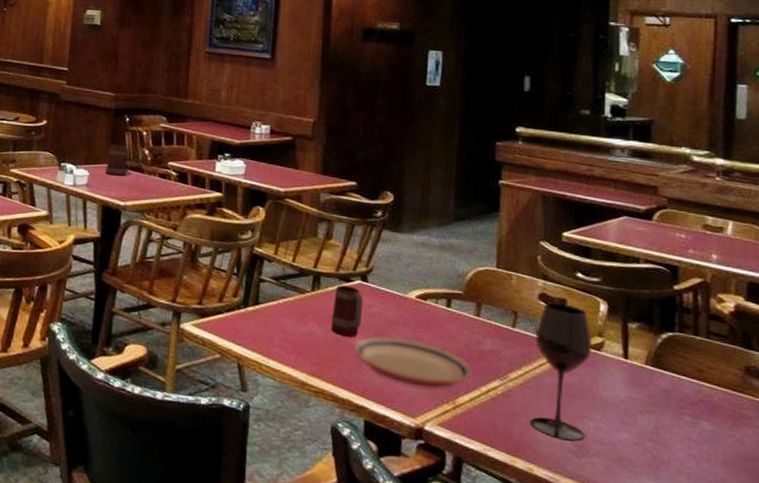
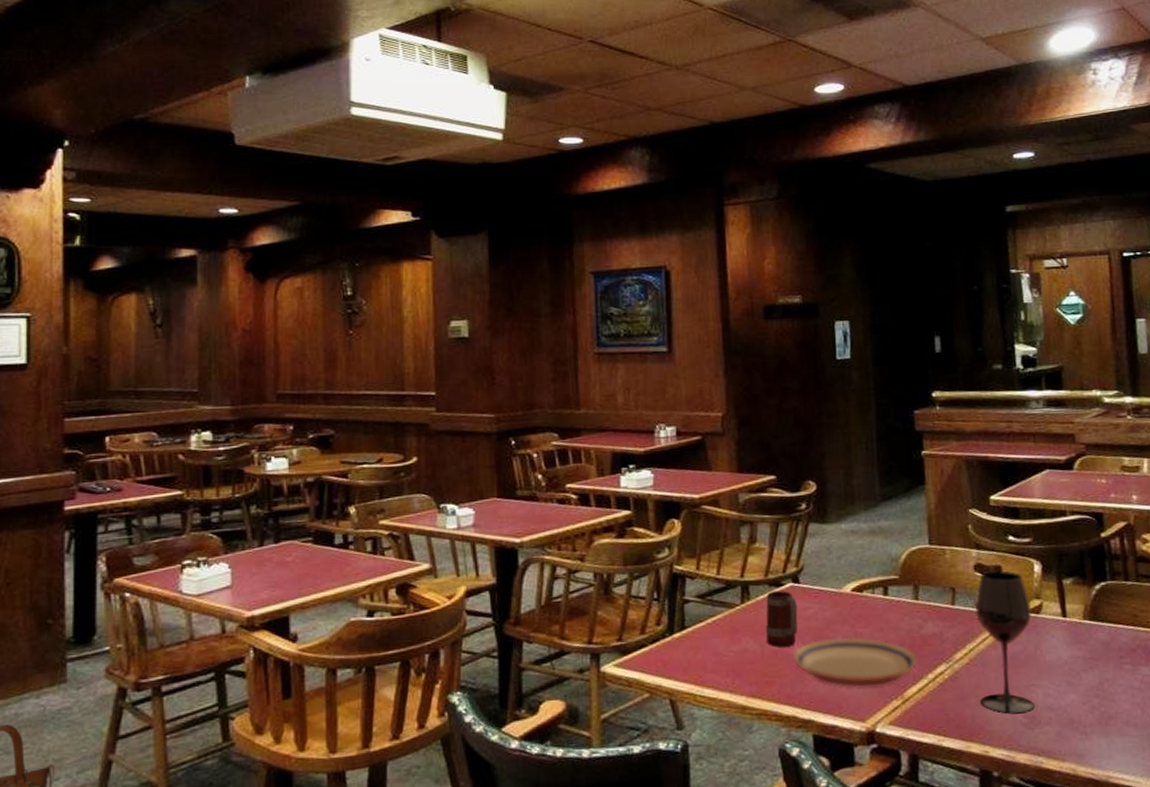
beer mug: present [106,144,137,177] -> none [494,473,529,511]

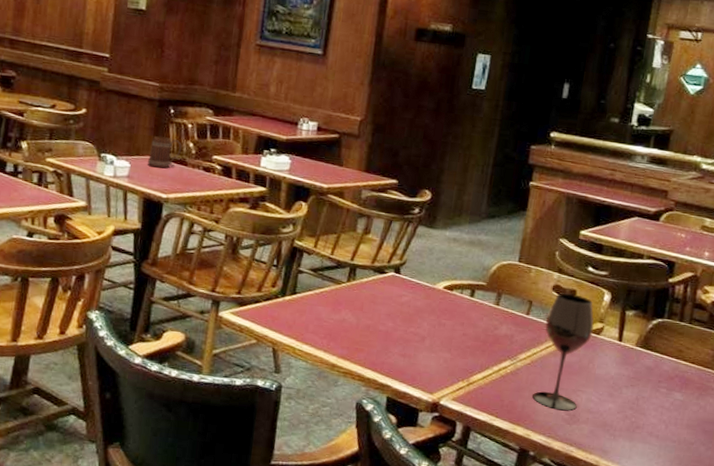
beer mug: none [494,473,529,511] -> present [148,136,182,169]
beer mug: present [765,590,798,648] -> none [362,276,395,324]
plate: present [793,636,918,687] -> none [383,322,488,368]

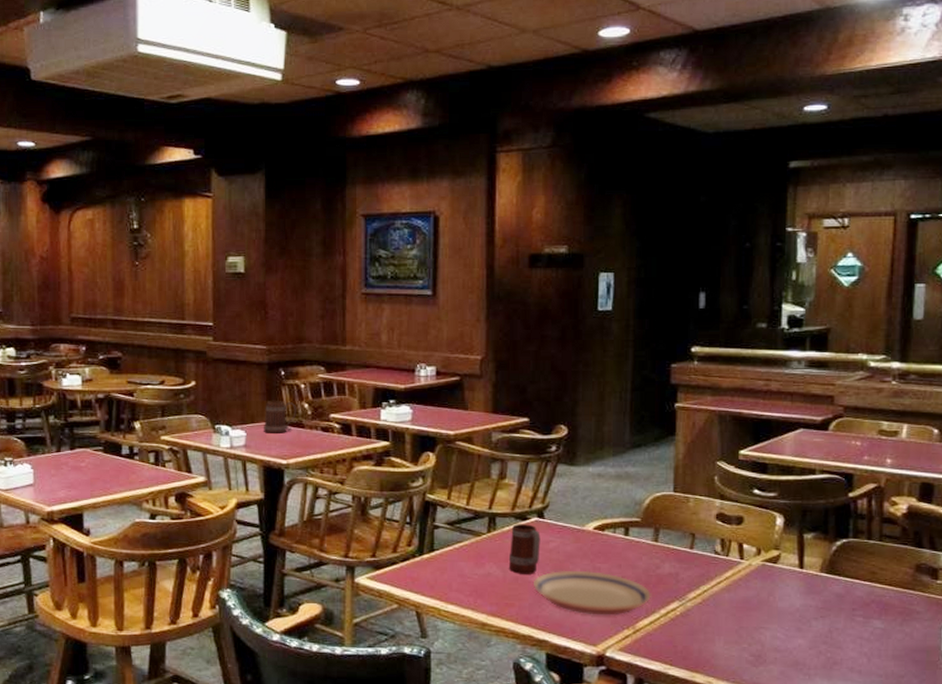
beer mug: none [362,276,395,324] -> present [508,524,541,574]
plate: none [383,322,488,368] -> present [534,570,652,616]
wineglass: present [532,292,595,411] -> none [709,520,770,652]

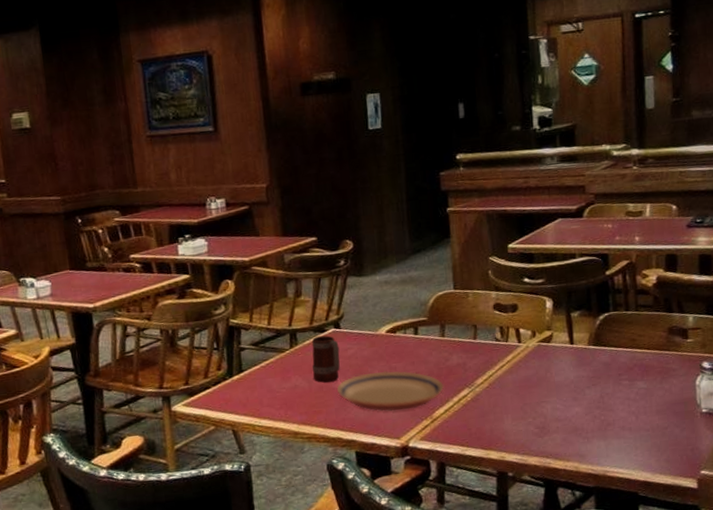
beer mug: present [264,401,296,435] -> none [66,248,98,281]

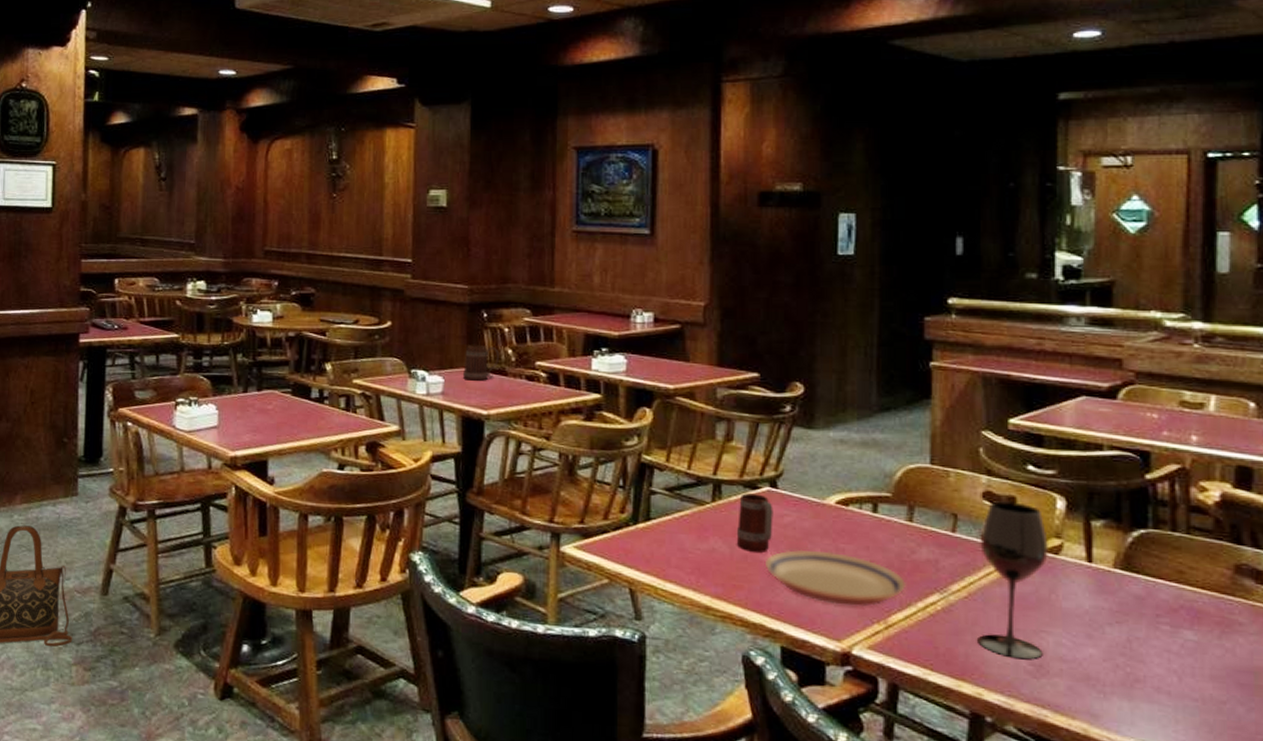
beer mug: none [66,248,98,281] -> present [463,345,499,382]
wineglass: none [494,307,544,426] -> present [978,500,1050,660]

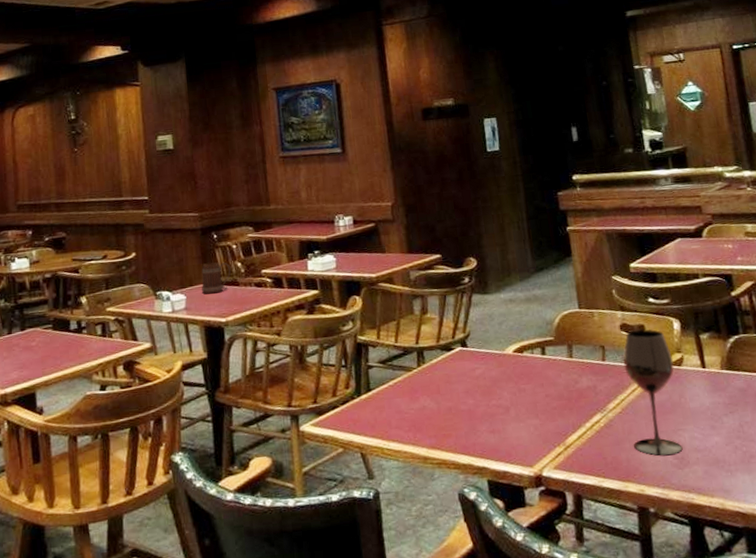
beer mug: present [736,493,773,553] -> none [439,354,469,404]
plate: present [766,549,907,607] -> none [466,392,576,437]

